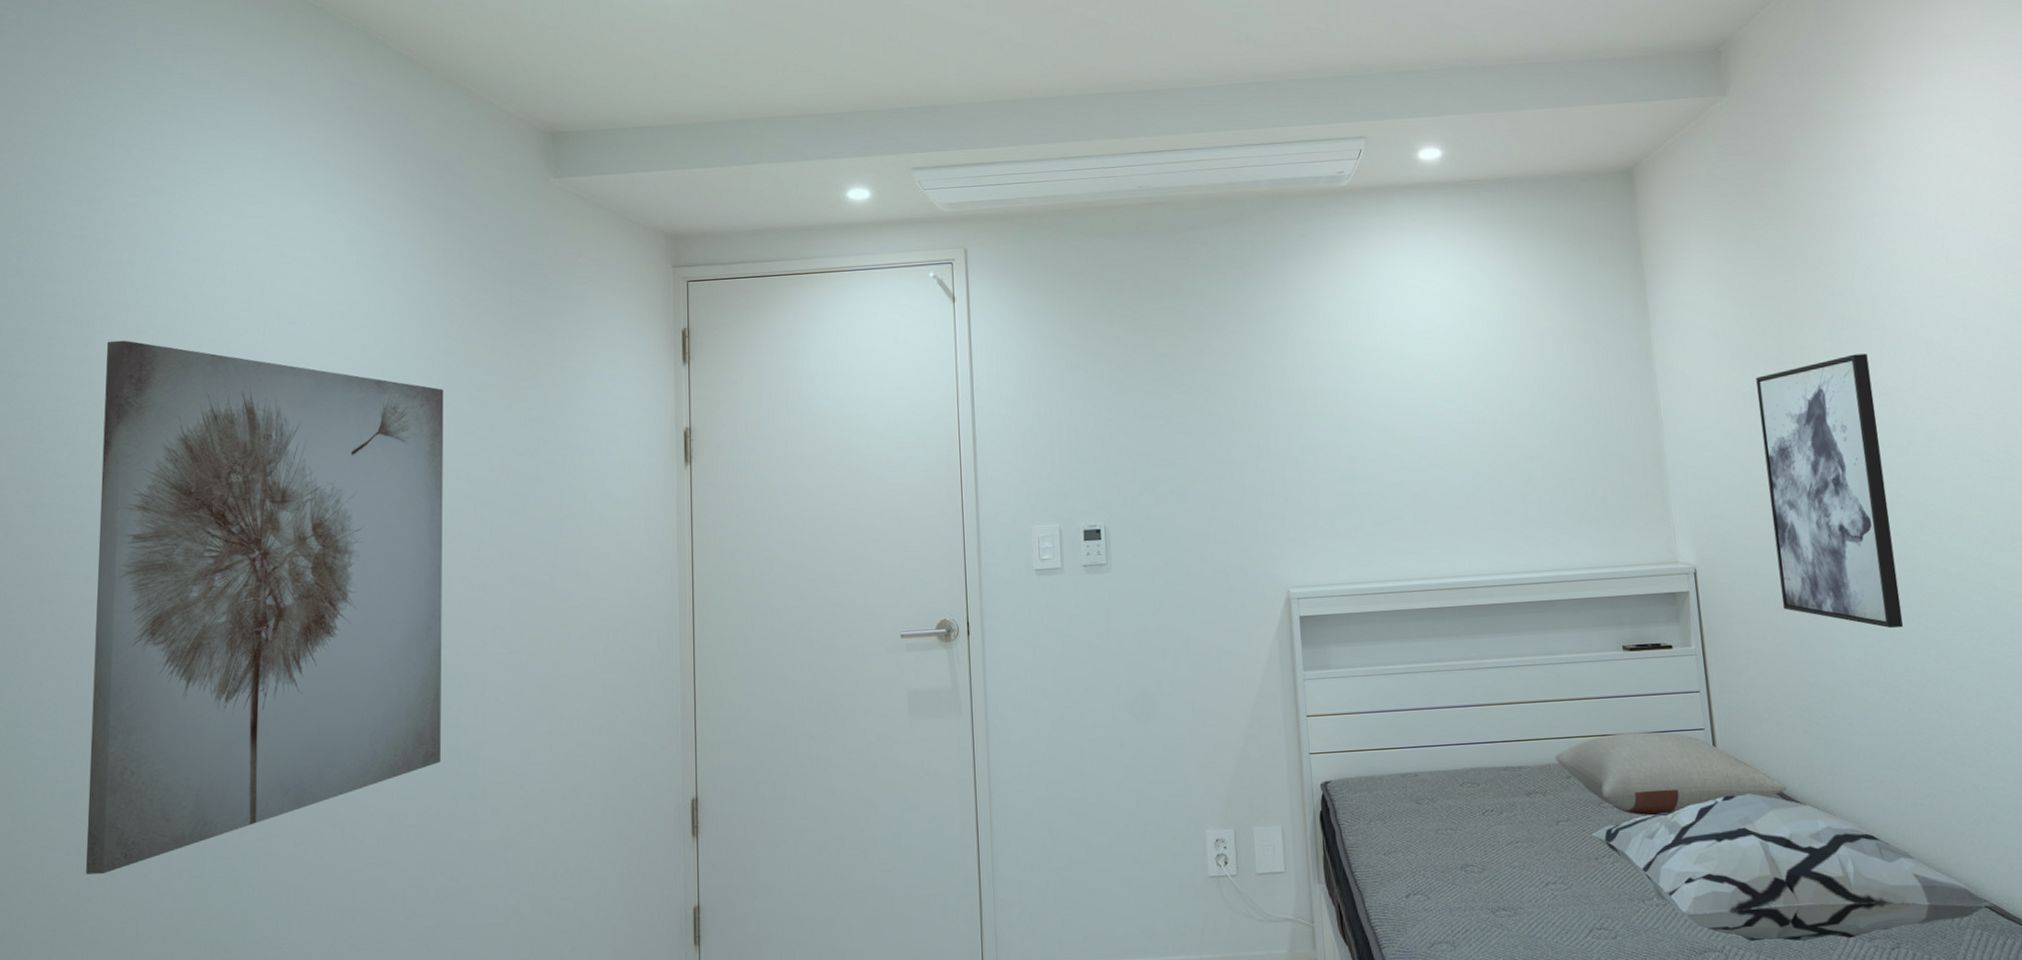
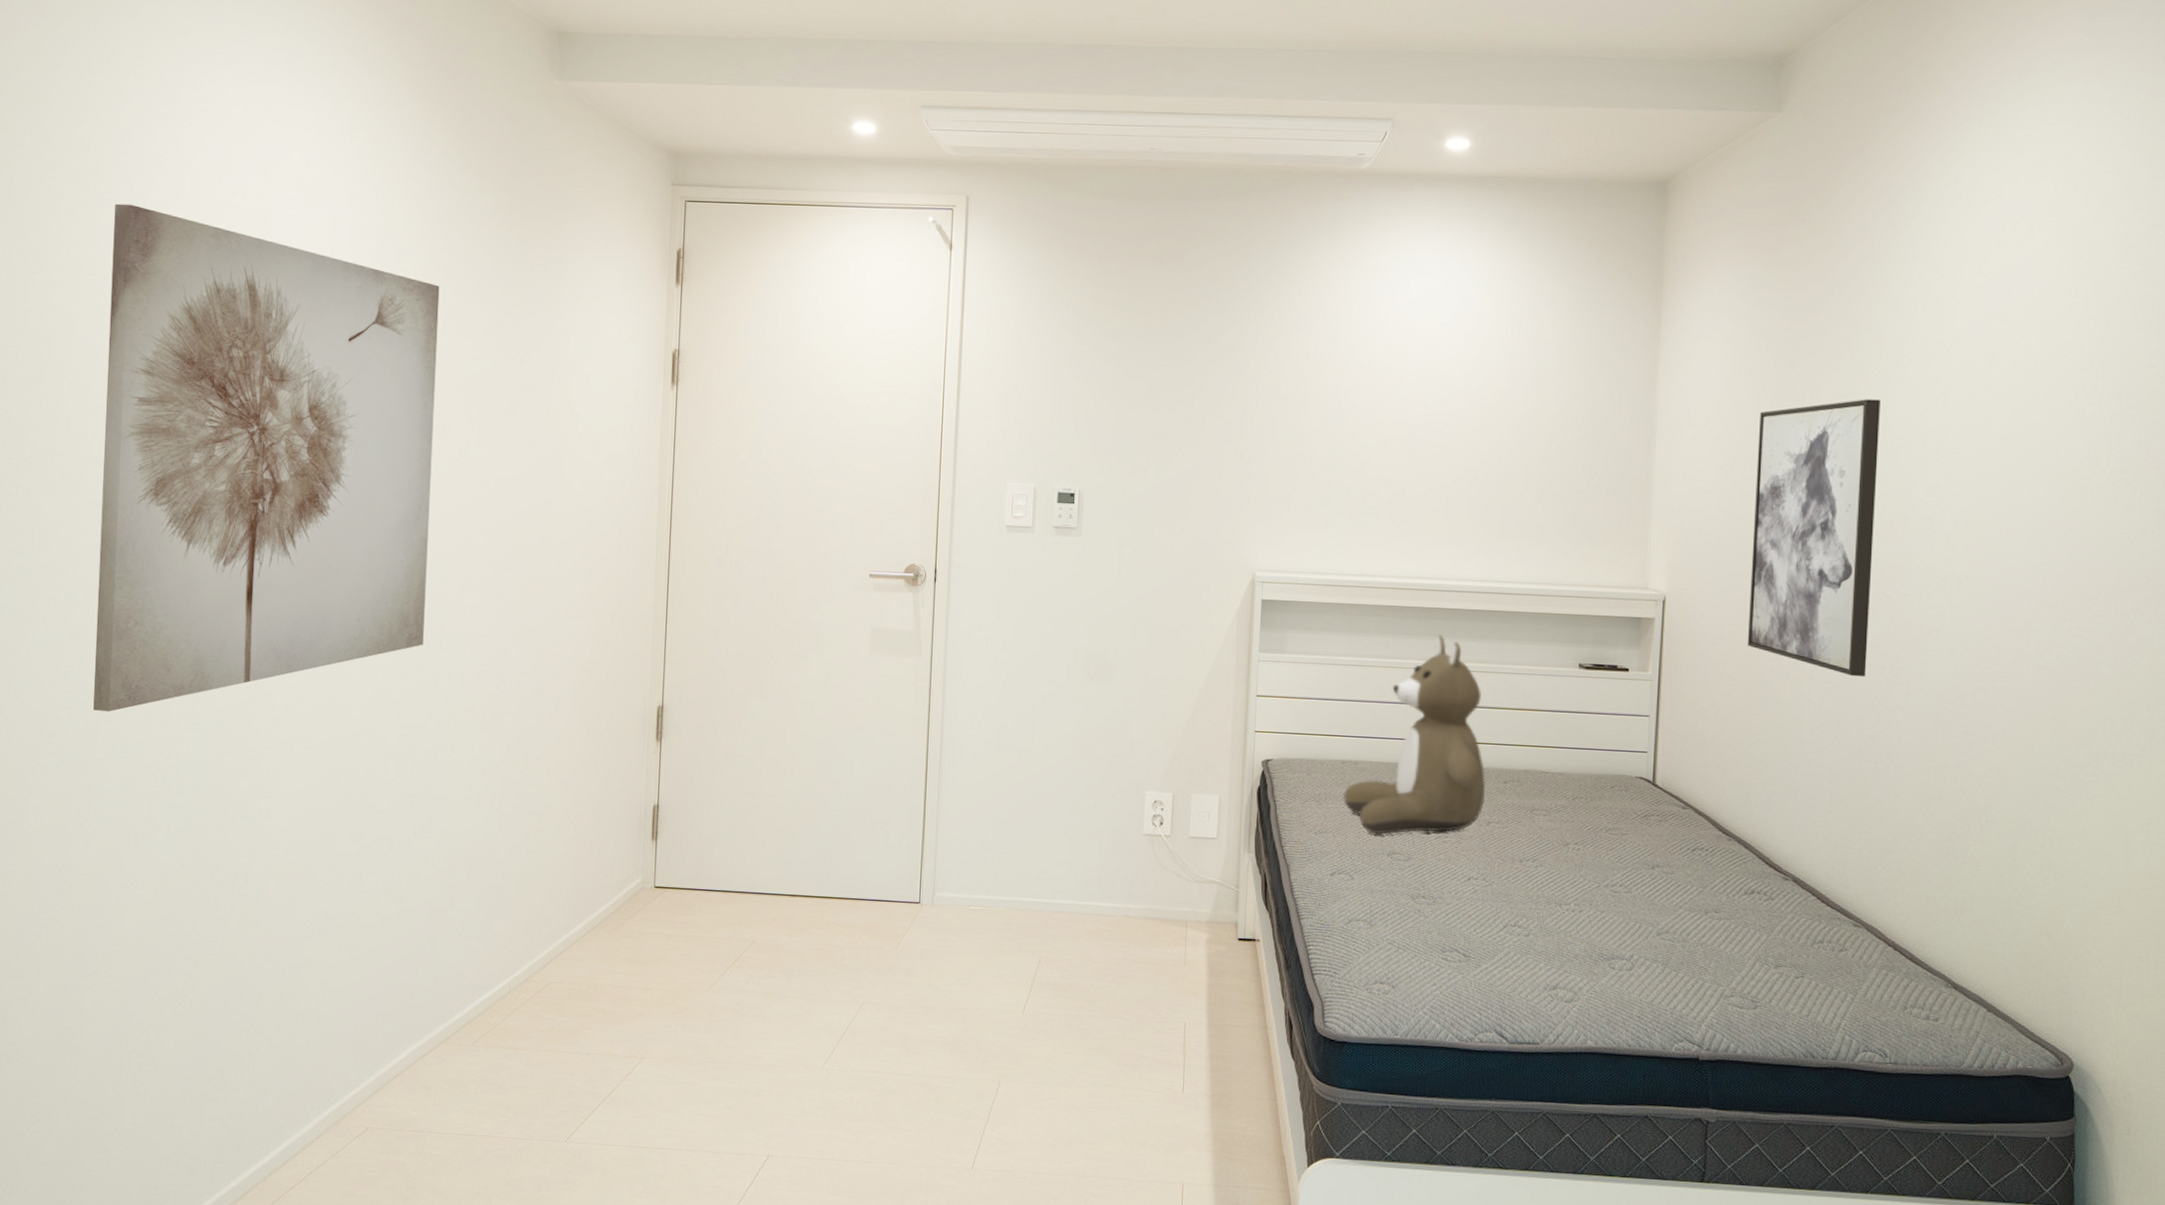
teddy bear: none [1407,632,1552,848] -> present [1342,635,1486,835]
pillow: present [1555,731,1787,816] -> none [1495,747,1720,828]
decorative pillow: present [1591,793,1995,942] -> none [1519,817,1905,963]

